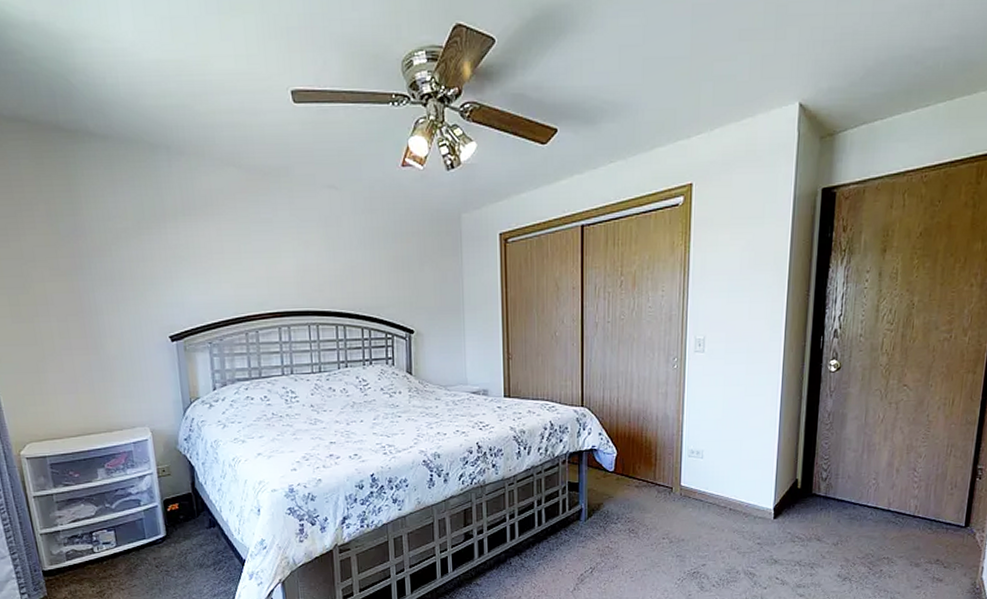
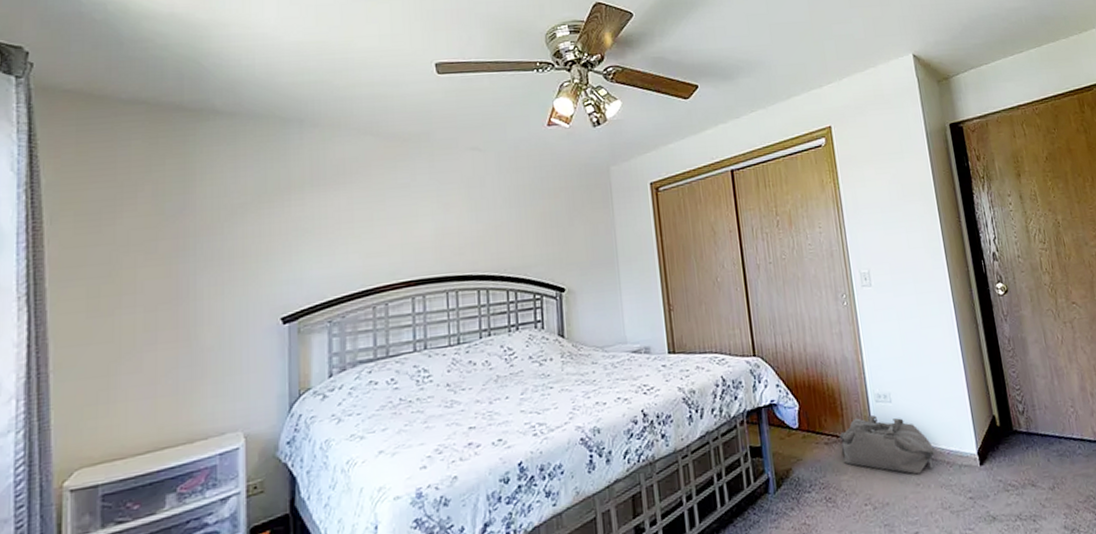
duffel bag: none [649,467,736,520] -> present [839,414,937,475]

